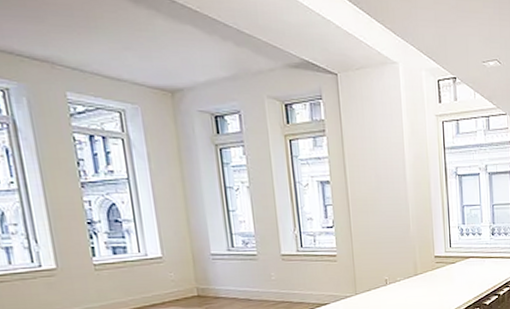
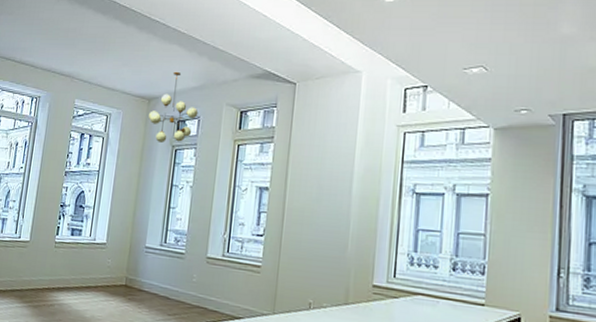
chandelier: none [176,58,238,143] -> present [148,71,199,144]

